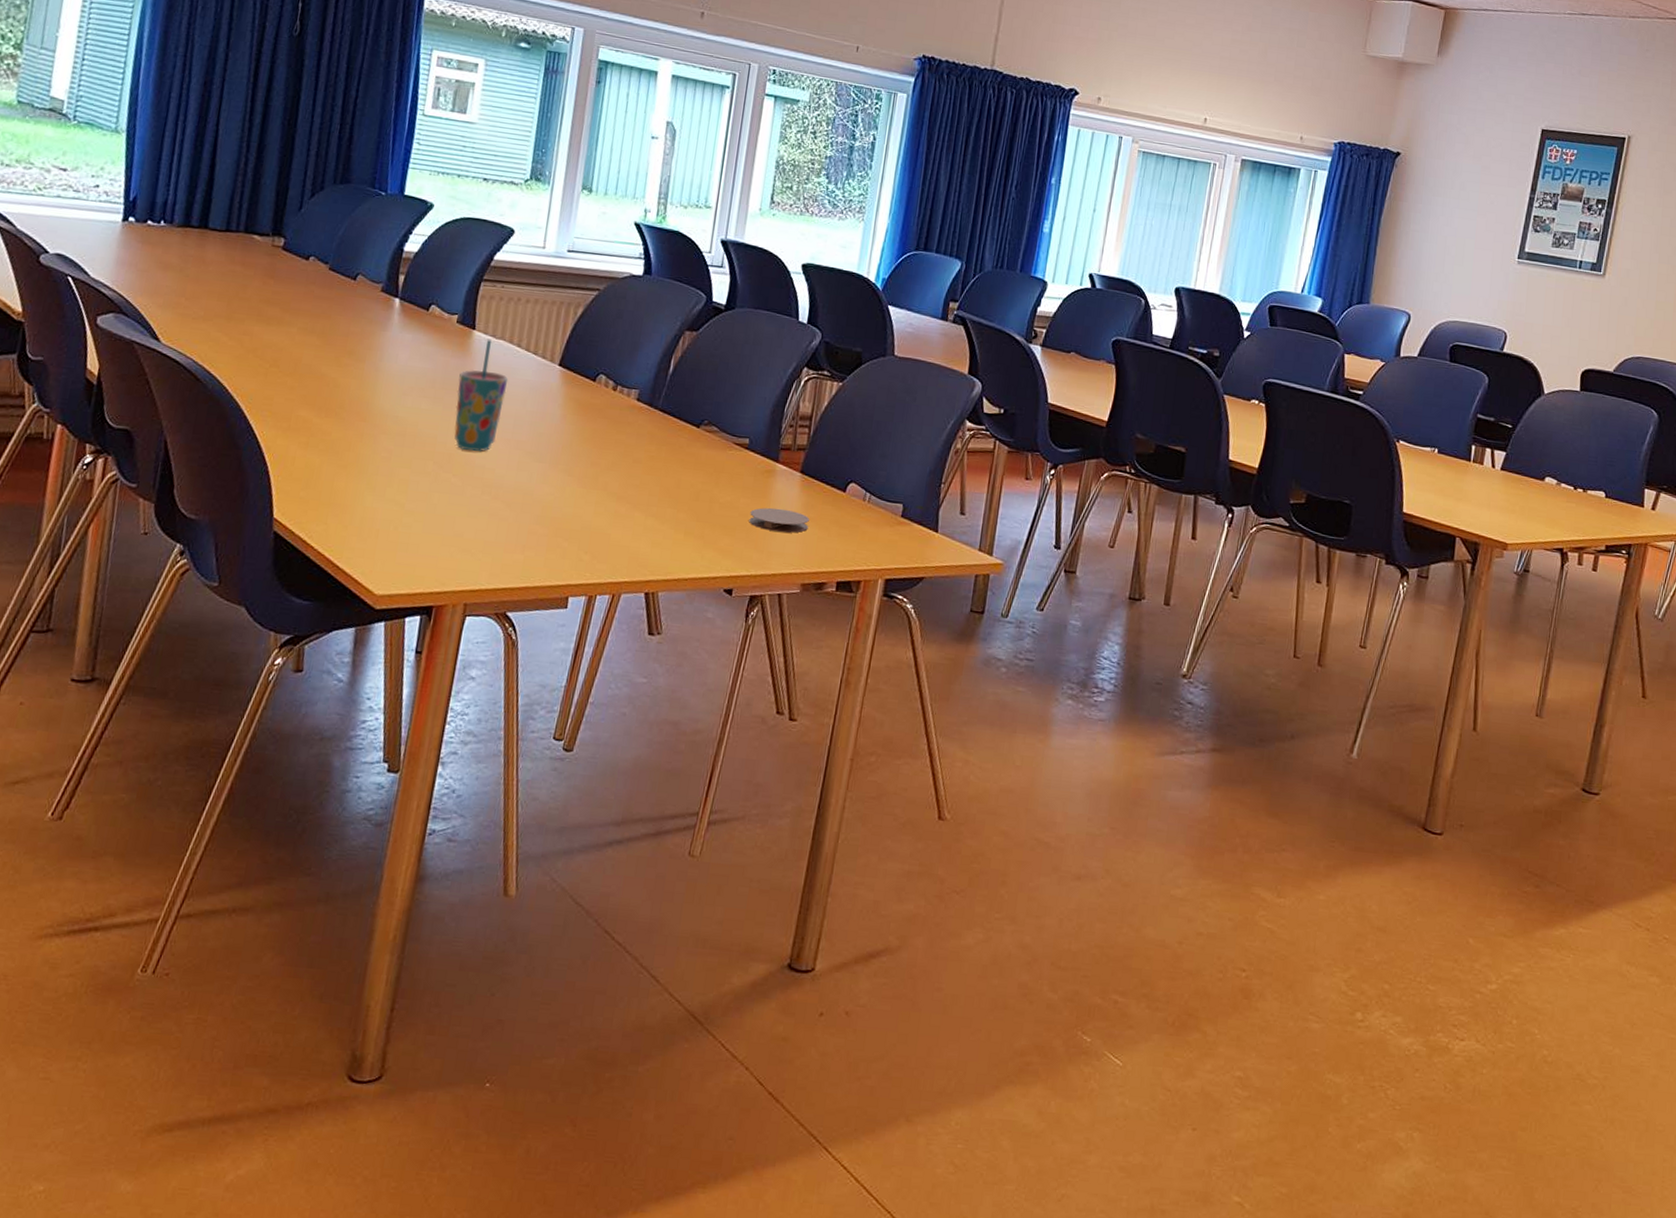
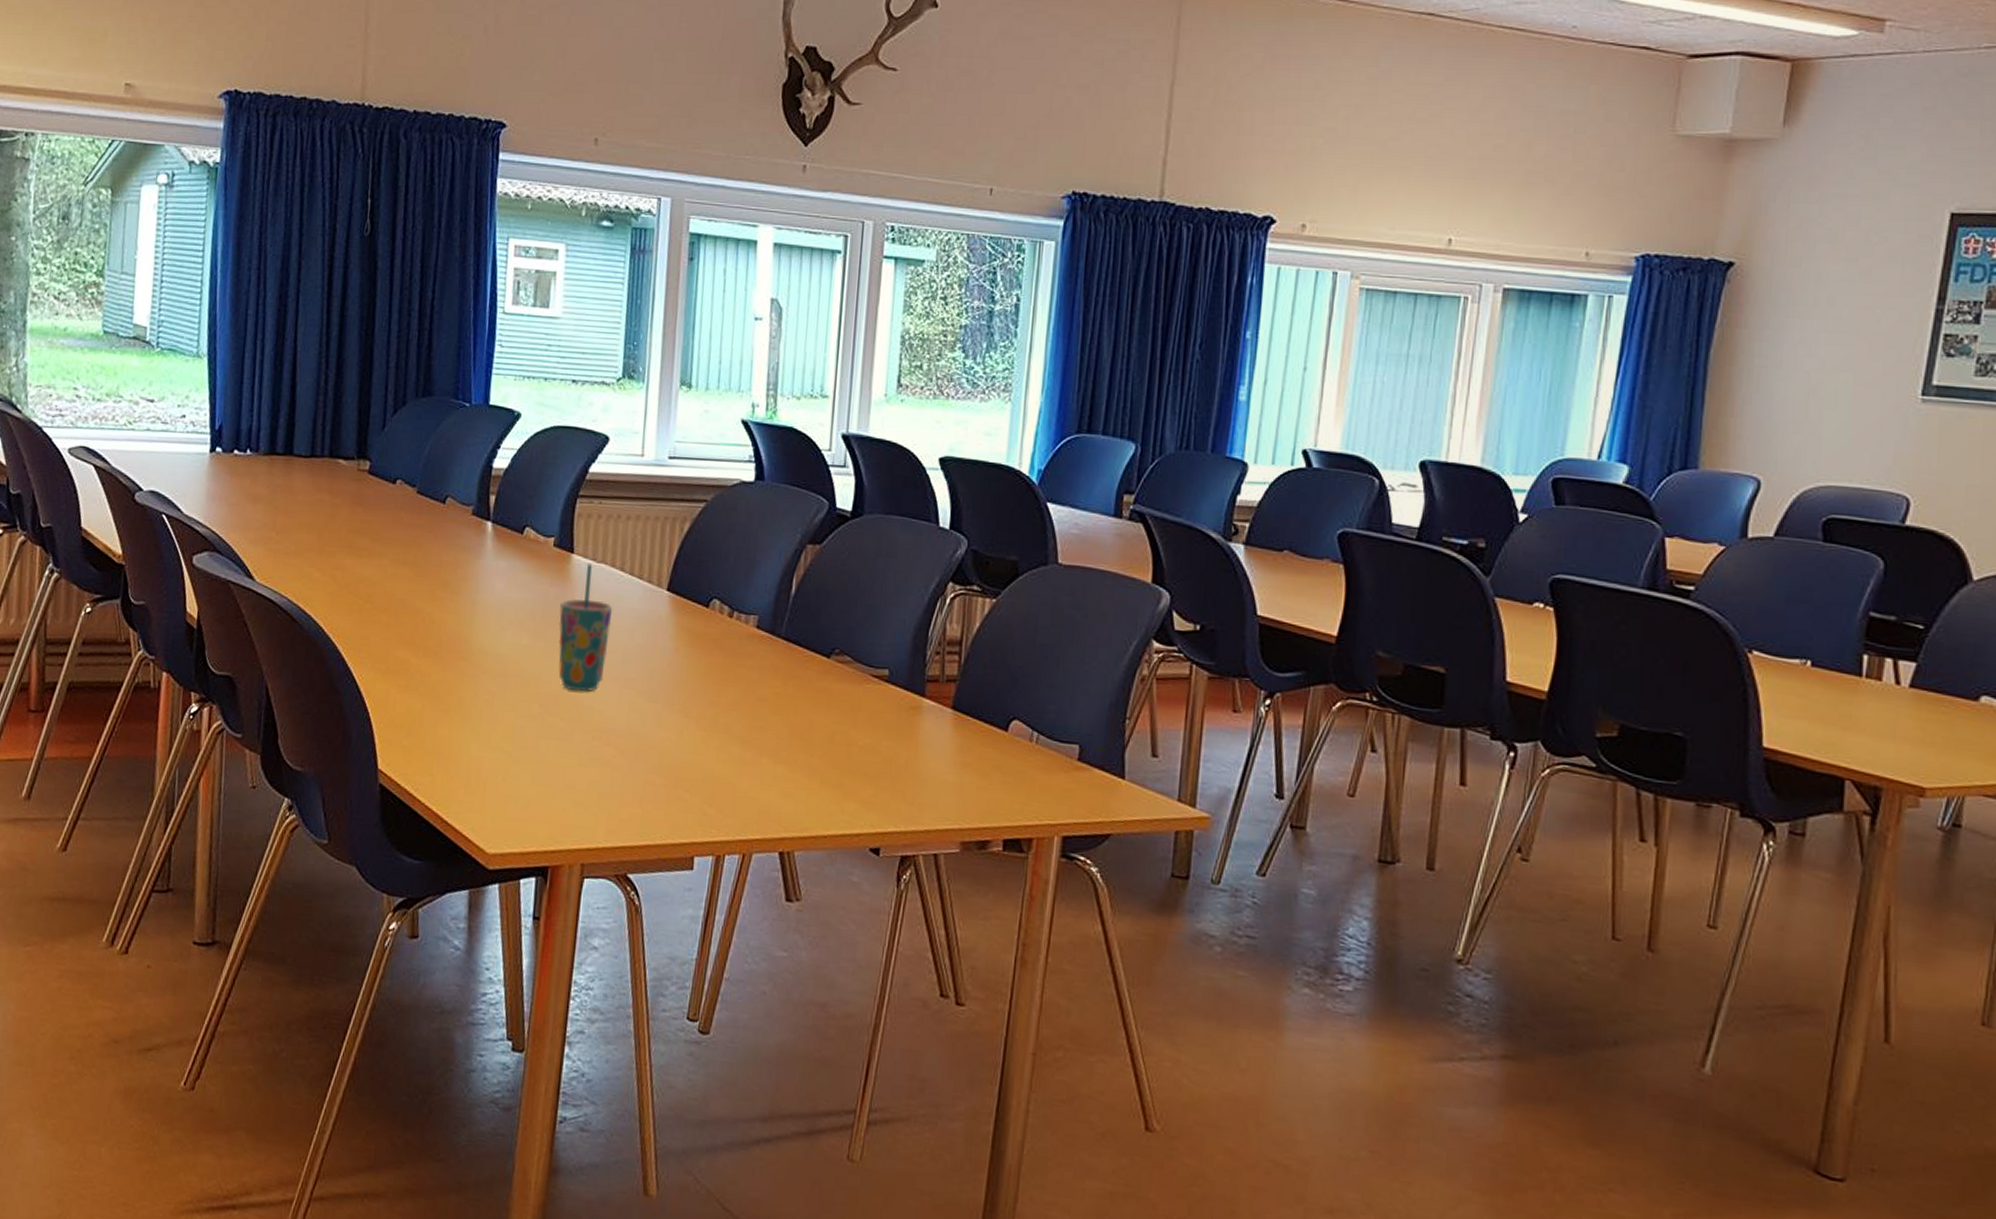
coaster: present [749,507,810,533] -> none [894,751,966,781]

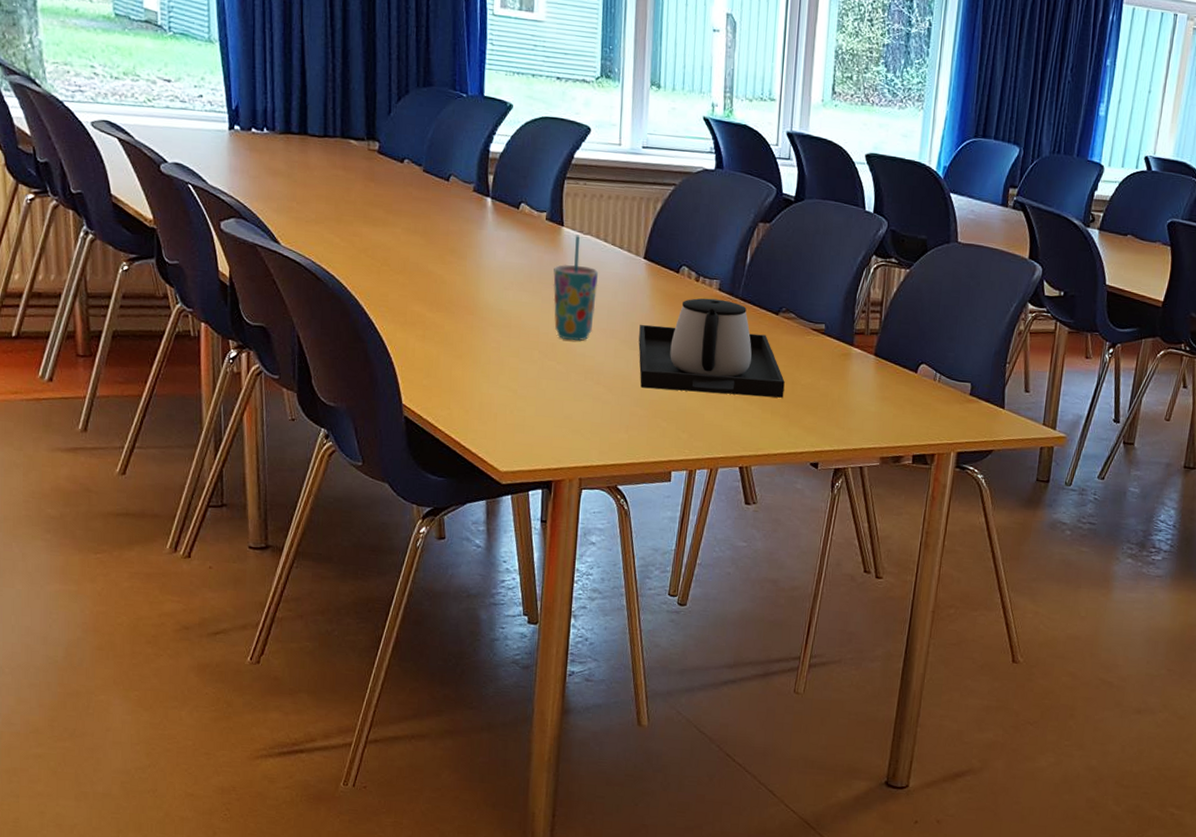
teapot: none [658,637,838,764] -> present [638,298,785,398]

